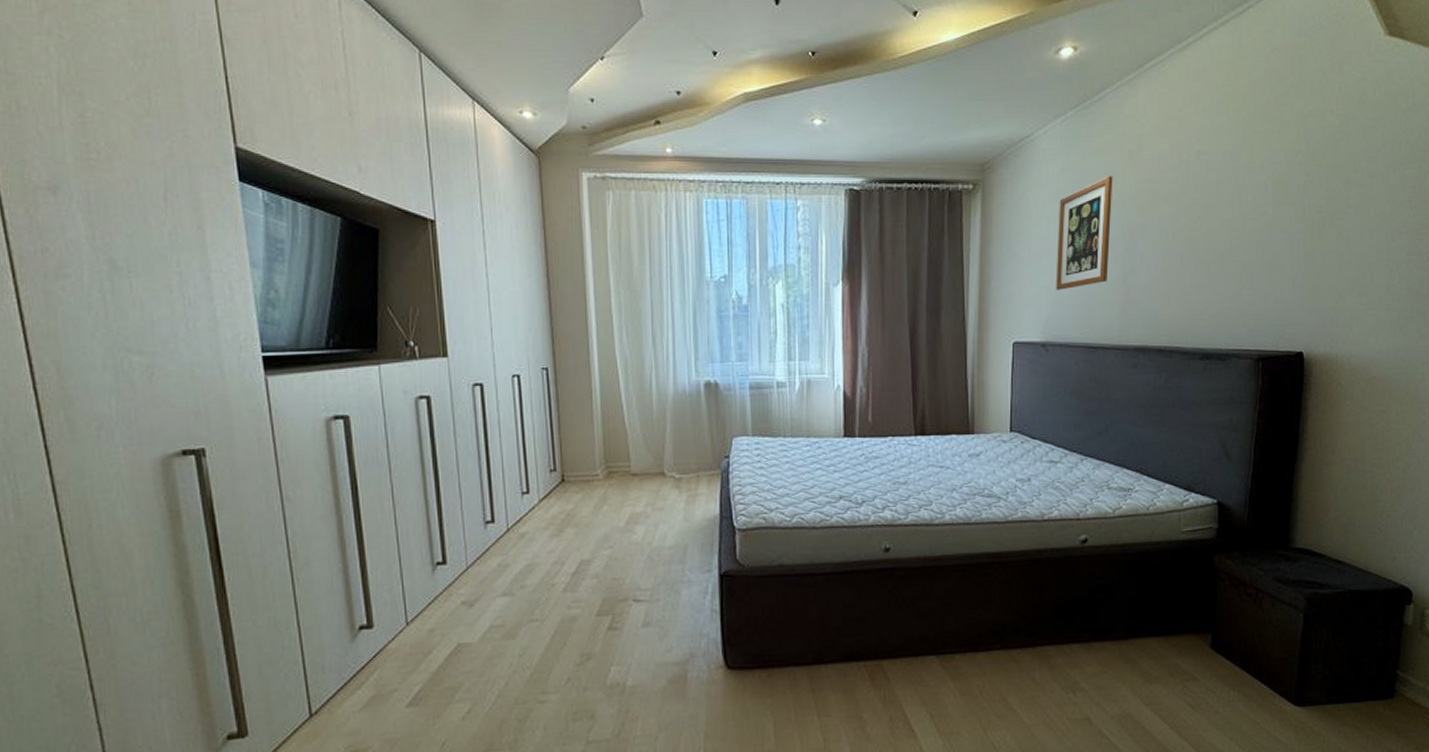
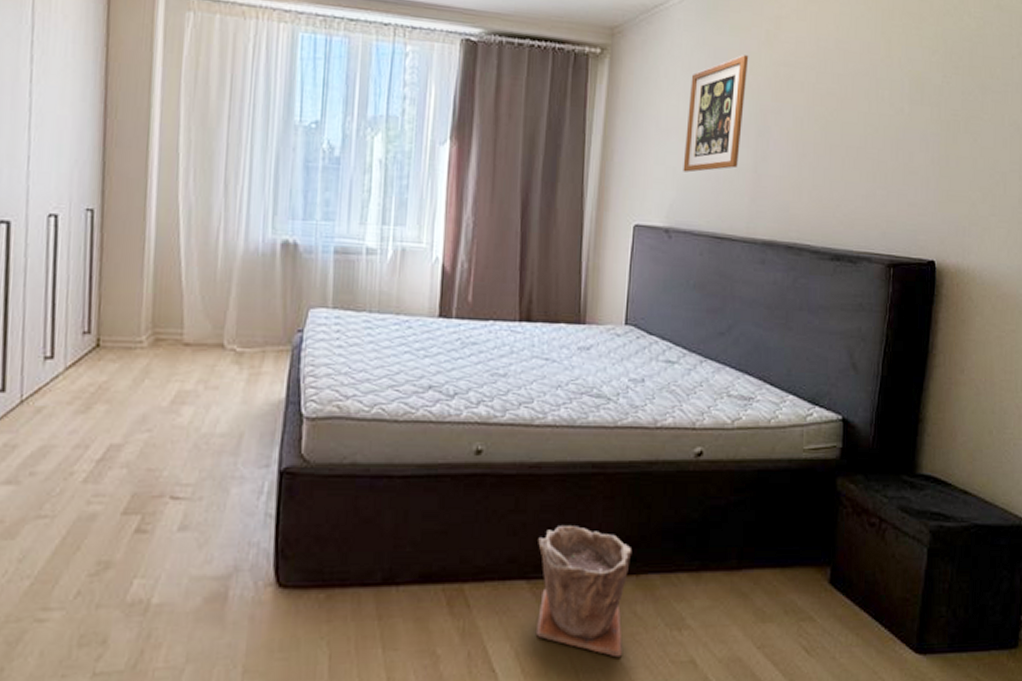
plant pot: none [944,608,1028,717] -> present [535,526,632,658]

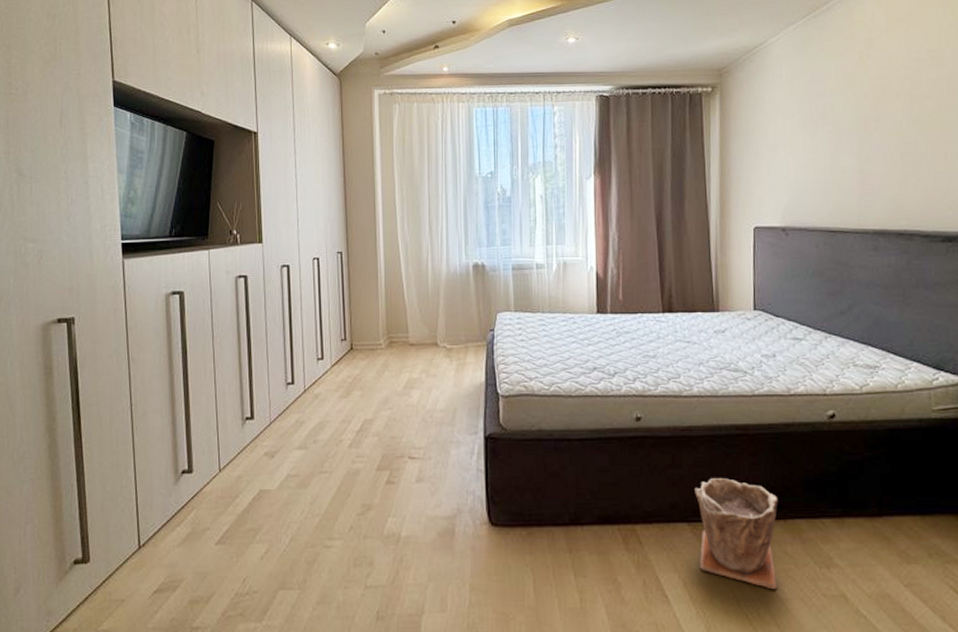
wall art: present [683,55,749,173] -> none [793,75,845,179]

